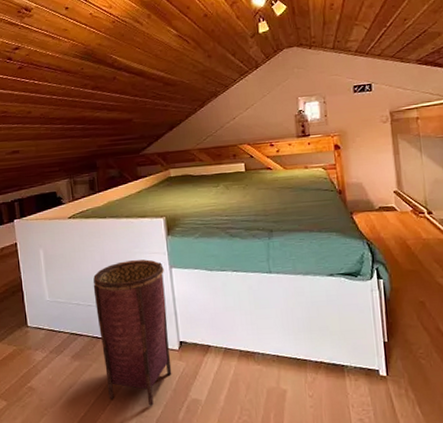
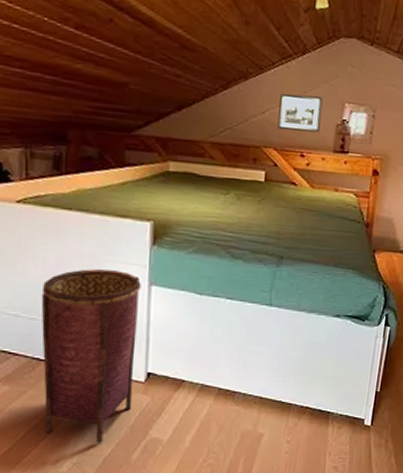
picture frame: none [245,97,282,129] -> present [277,93,323,133]

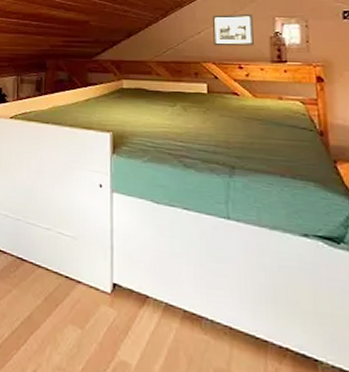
woven basket: present [41,269,141,443] -> none [24,175,104,358]

